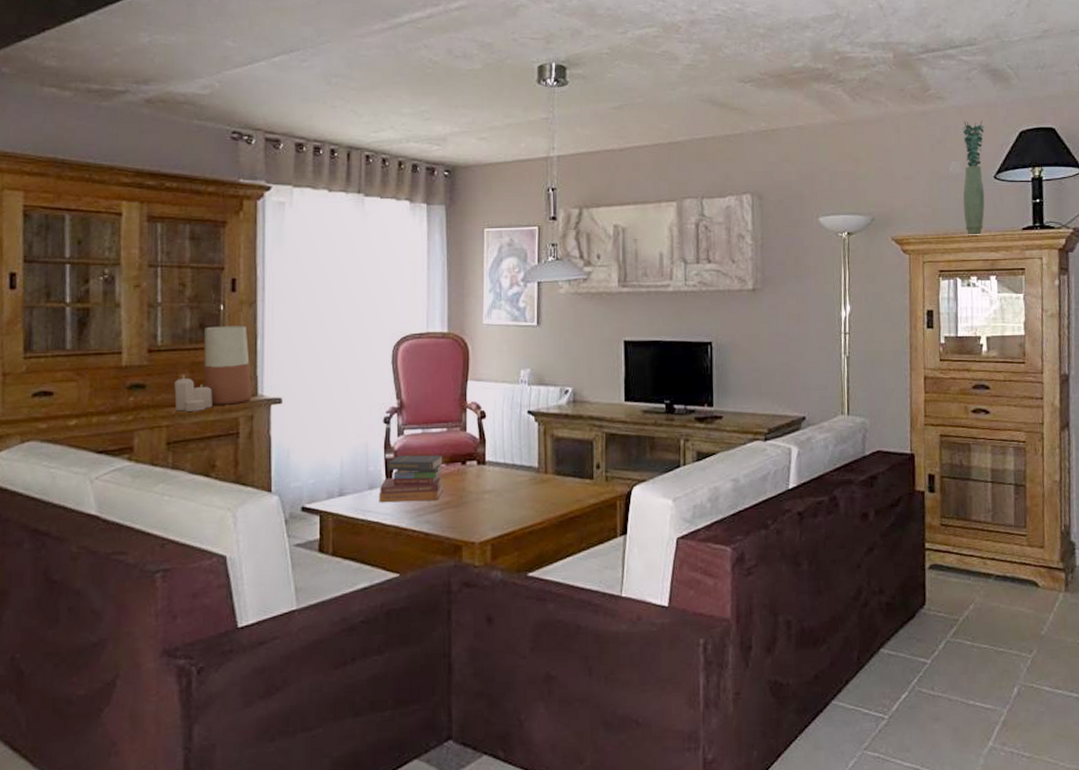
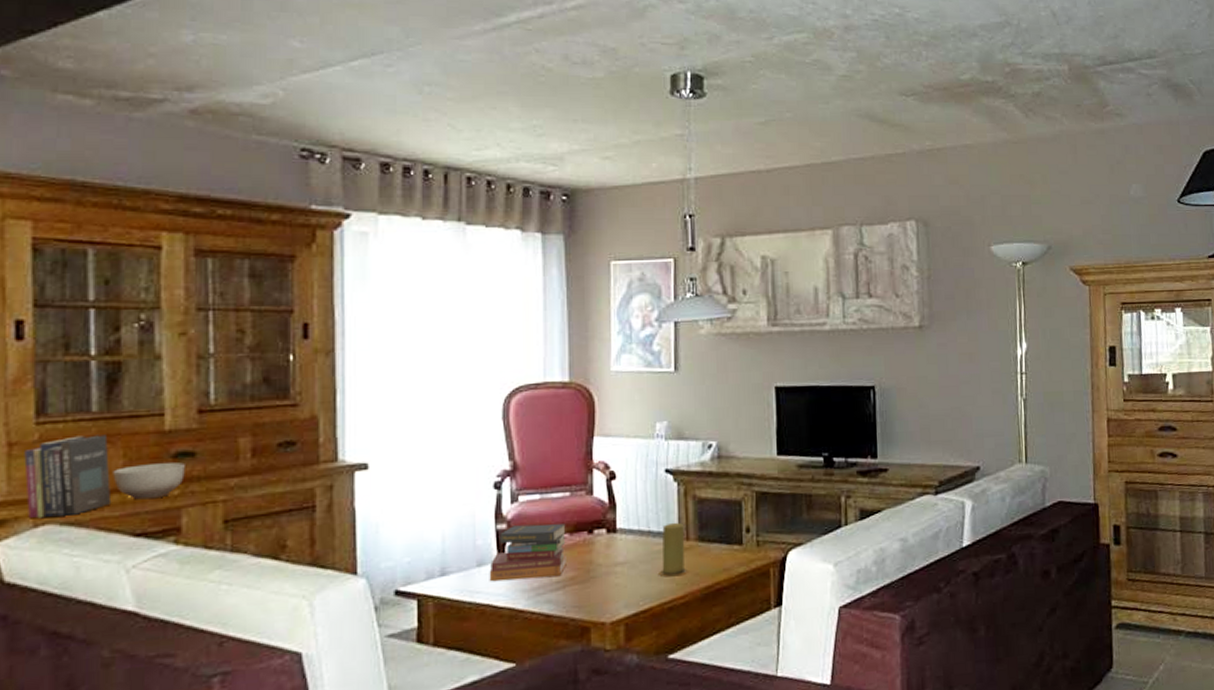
books: none [14,368,81,436] -> present [24,435,112,519]
bowl: none [81,392,139,423] -> present [113,461,187,500]
candle: present [174,375,213,411] -> none [232,439,281,483]
vase: present [203,326,252,405] -> none [269,379,330,474]
candle: none [521,457,545,505] -> present [659,522,687,577]
vase: present [962,120,985,235] -> none [1143,139,1169,264]

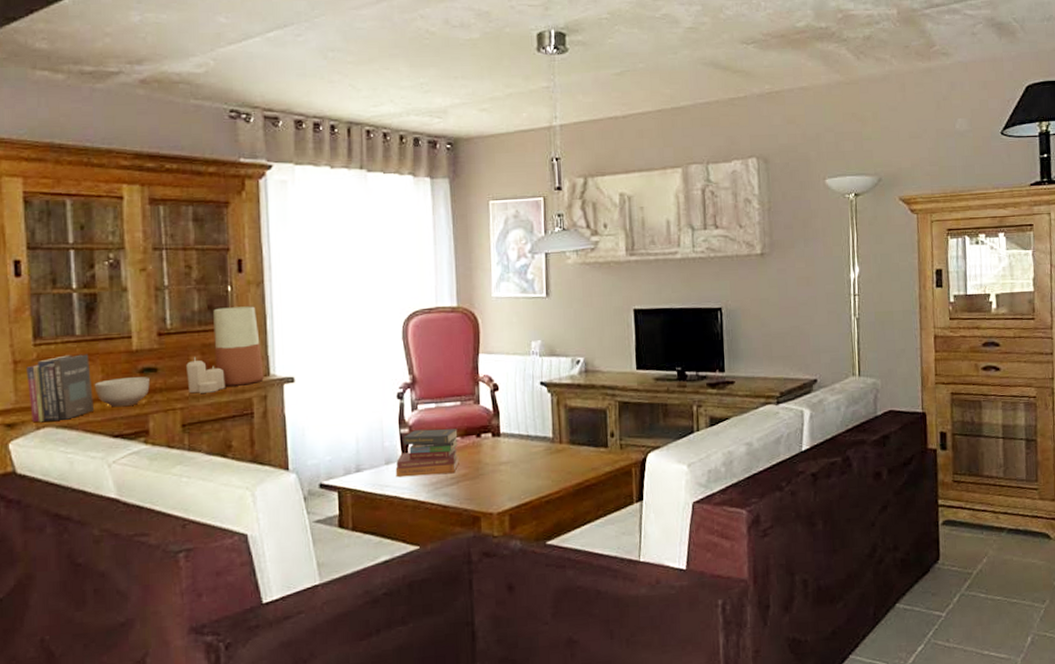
candle: none [232,439,281,483] -> present [186,357,225,393]
vase: none [269,379,330,474] -> present [213,306,264,386]
candle: present [659,522,687,577] -> none [537,427,561,475]

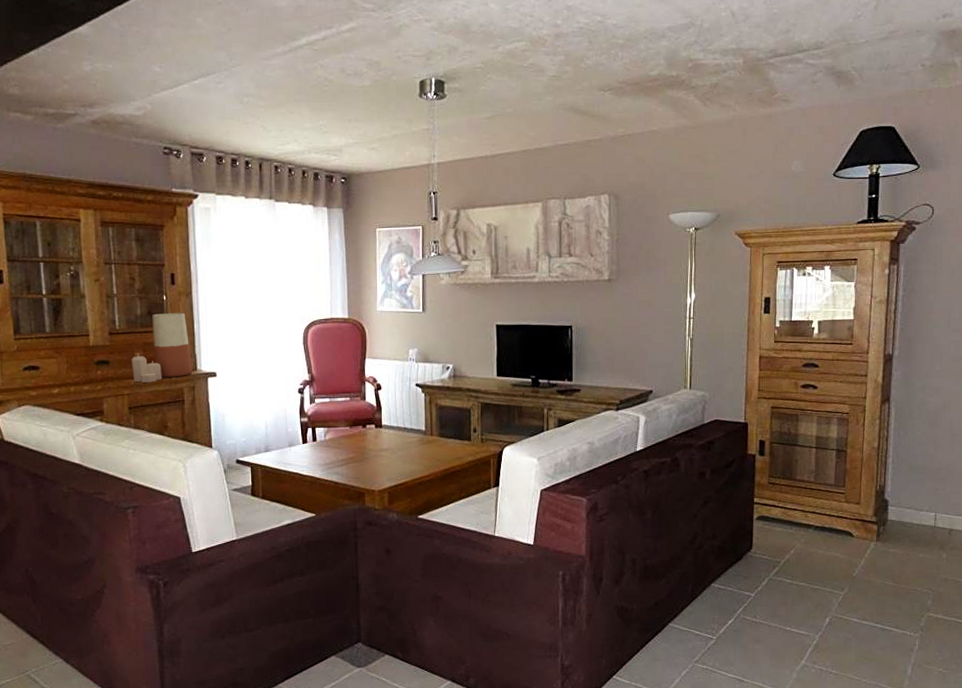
books: present [26,354,95,423] -> none [9,348,62,401]
bowl: present [94,376,151,408] -> none [61,367,104,392]
books: present [395,428,459,476] -> none [297,419,348,457]

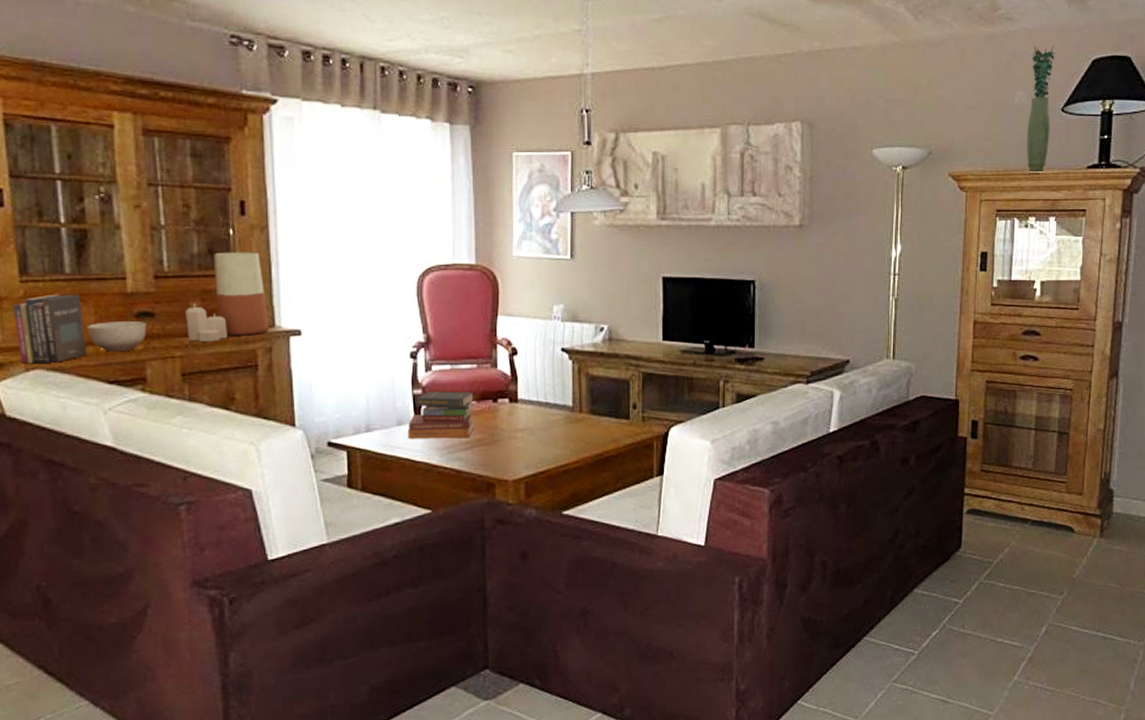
books: none [9,348,62,401] -> present [13,294,88,364]
bowl: none [61,367,104,392] -> present [87,320,148,352]
books: none [297,419,348,457] -> present [407,391,474,438]
vase: none [802,120,826,229] -> present [1026,45,1055,173]

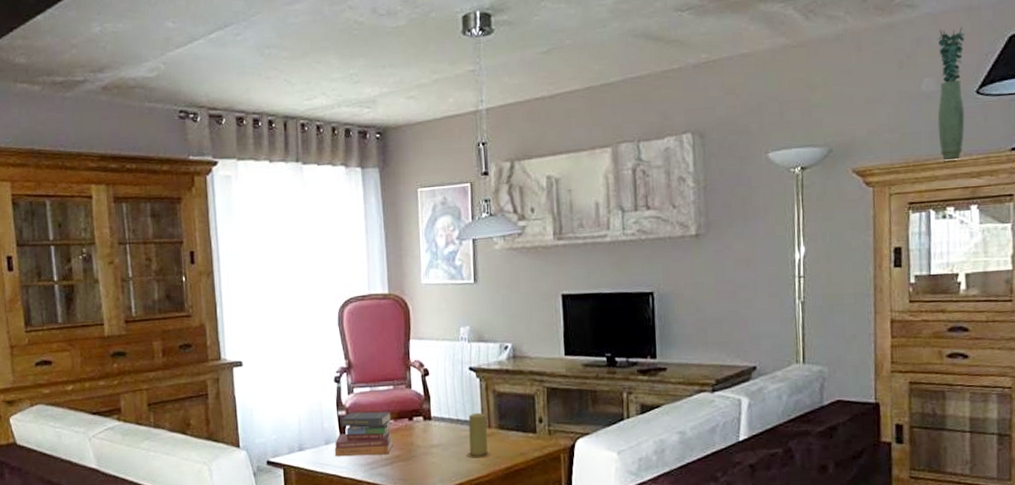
books: present [13,294,88,364] -> none [20,339,76,400]
bowl: present [87,320,148,352] -> none [75,359,121,388]
candle: present [185,303,227,342] -> none [150,342,183,376]
vase: present [214,252,269,336] -> none [171,295,216,370]
candle: none [555,396,580,444] -> present [467,412,490,458]

